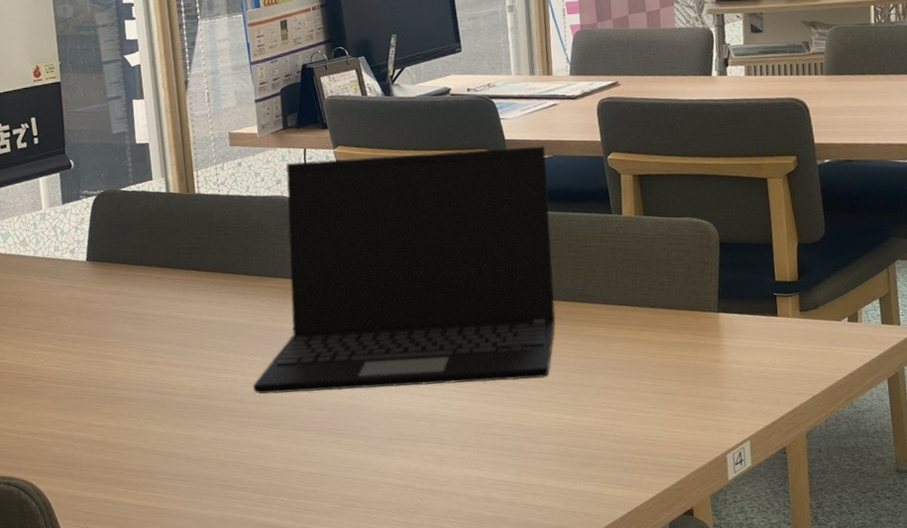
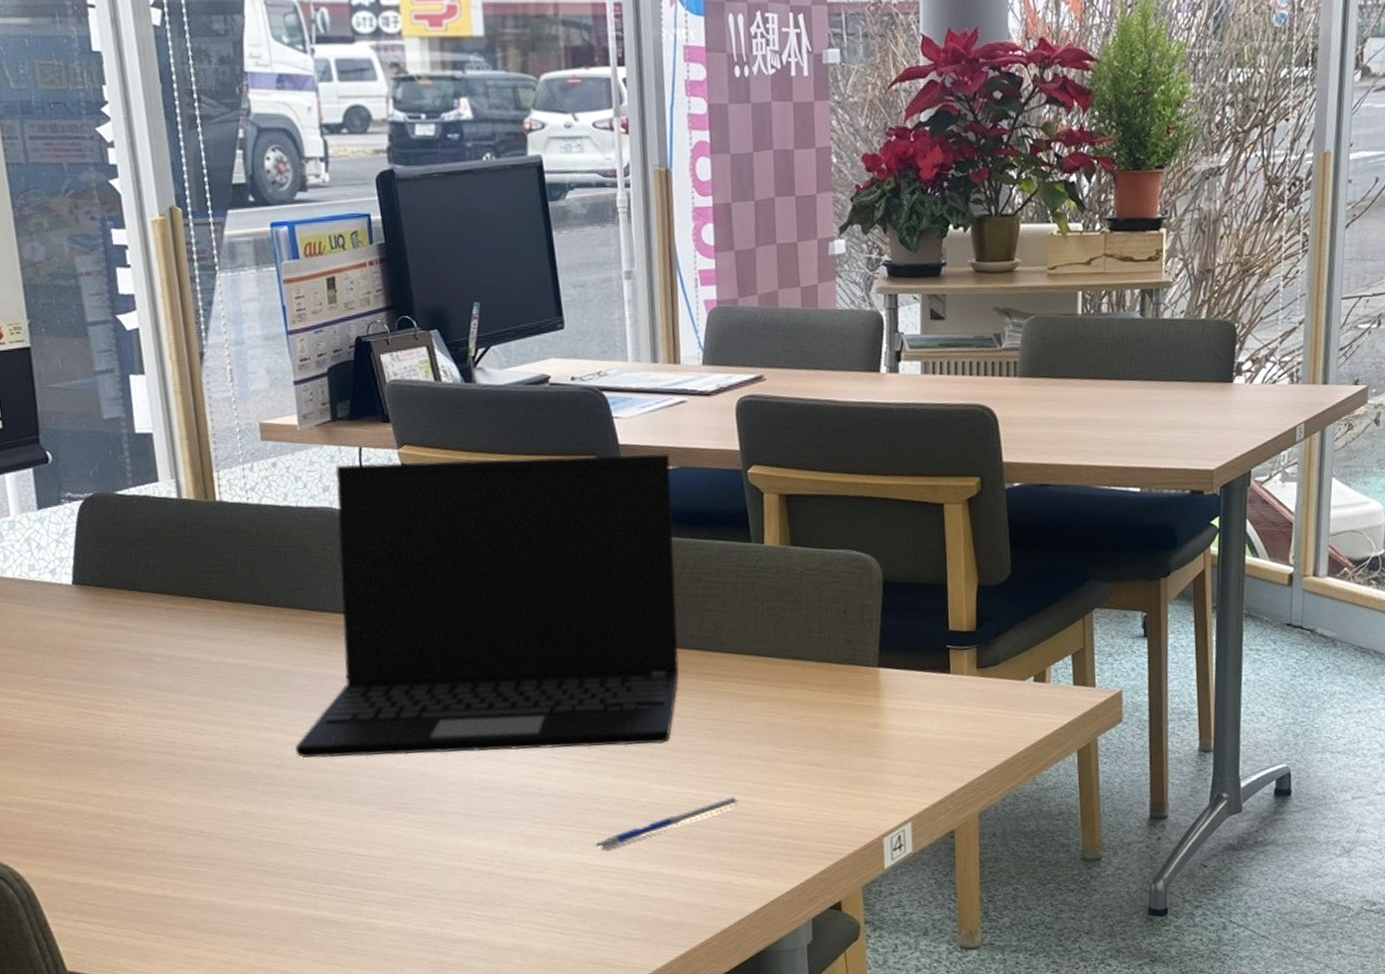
pen: none [489,421,606,467] -> present [594,797,739,851]

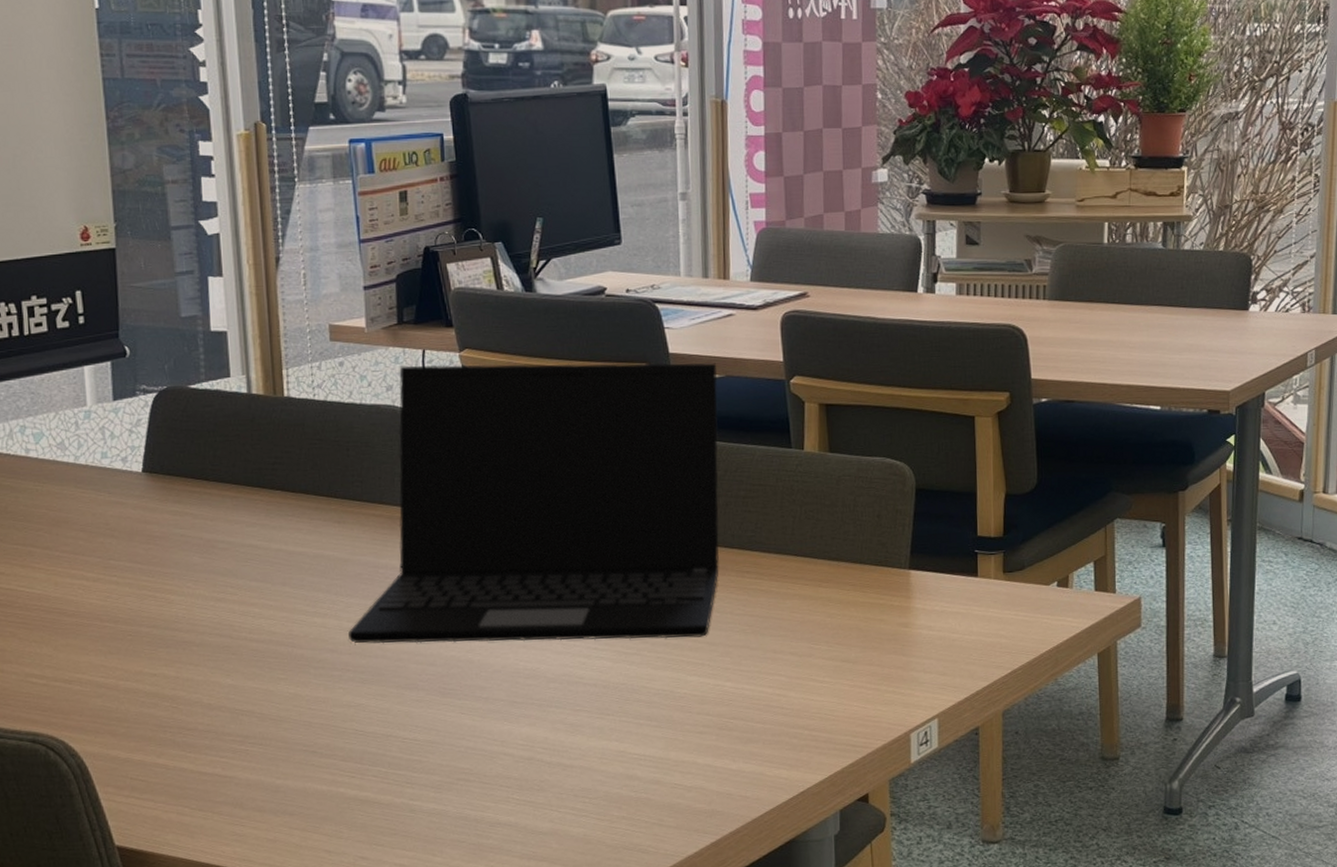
pen: present [594,797,739,851] -> none [632,690,773,740]

